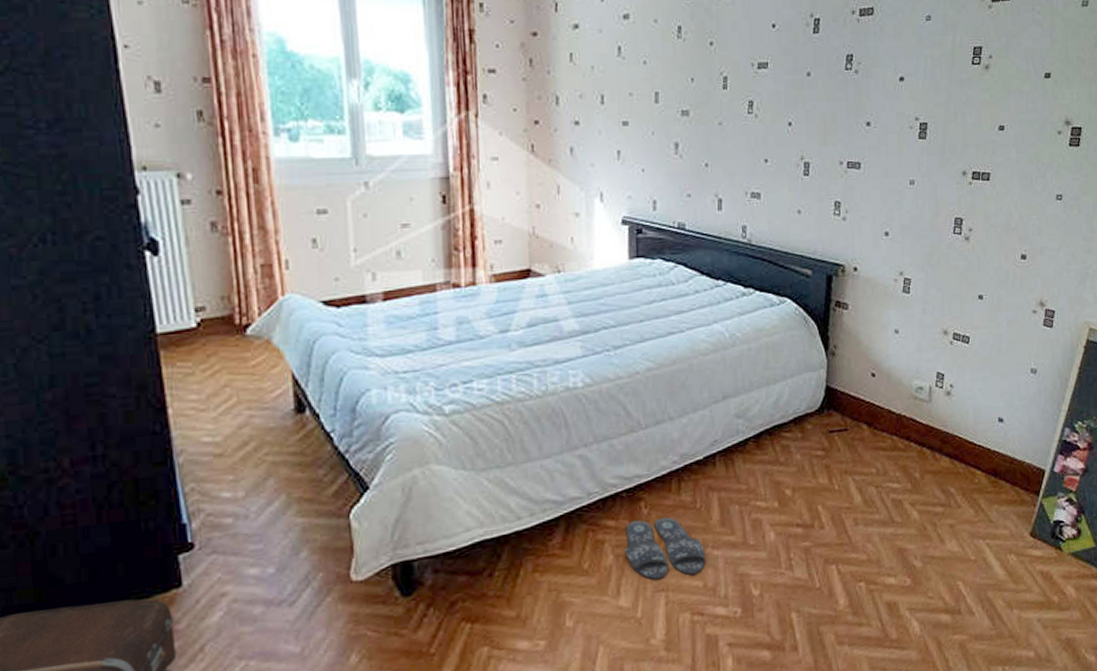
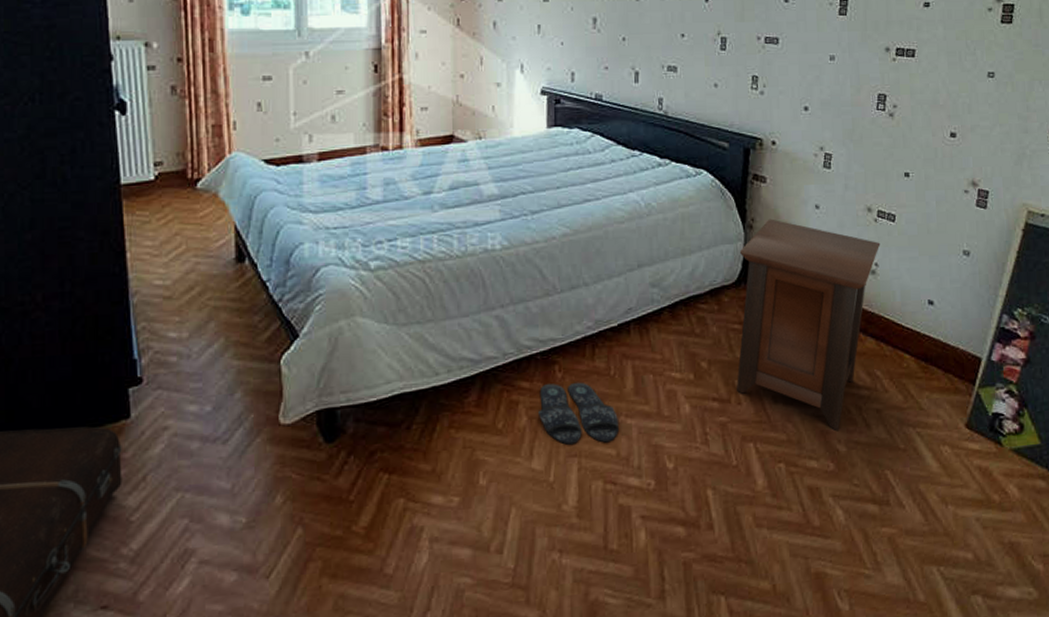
nightstand: none [820,345,956,548] -> present [737,218,881,432]

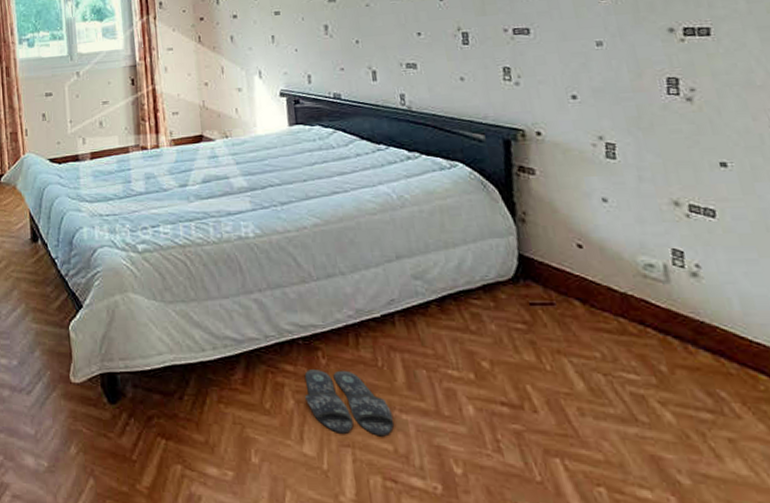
nightstand: present [737,218,881,432] -> none [512,212,700,459]

